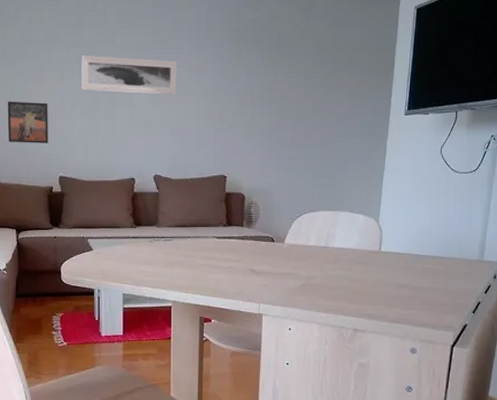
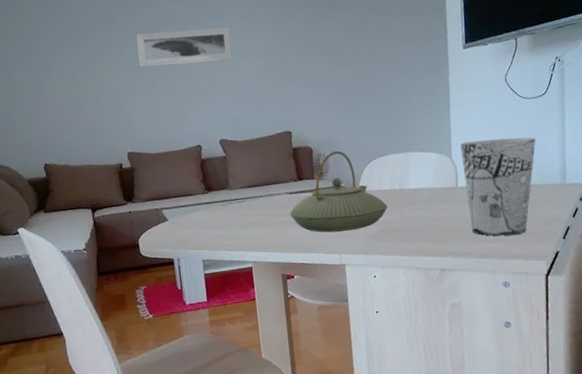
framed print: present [7,101,48,143] -> none [70,83,114,126]
teapot: none [215,201,311,281] -> present [290,151,388,233]
cup: none [388,208,462,304] -> present [460,137,536,236]

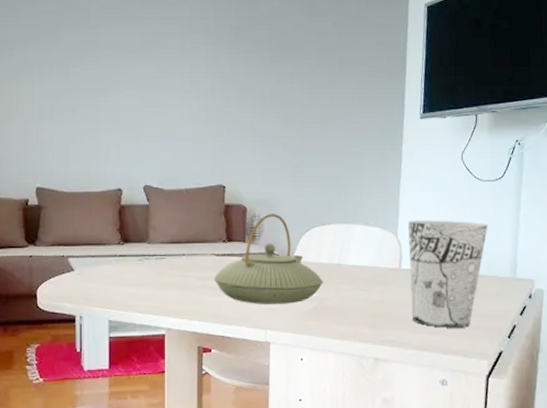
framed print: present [136,27,232,67] -> none [62,54,169,98]

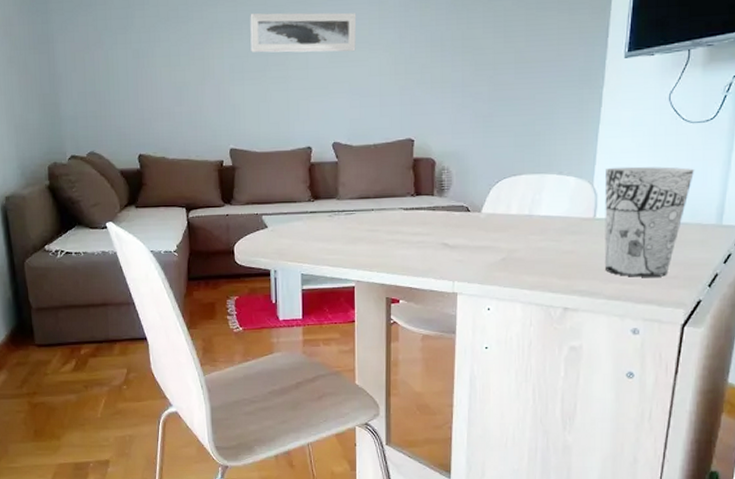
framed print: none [62,54,169,98] -> present [250,12,357,53]
teapot: present [214,214,323,304] -> none [403,166,513,257]

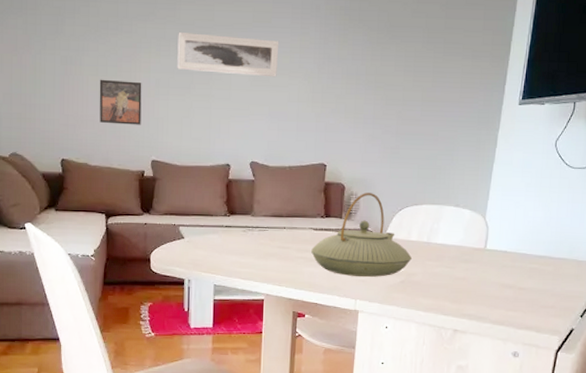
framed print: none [172,69,217,115] -> present [99,79,142,125]
teapot: none [403,166,513,257] -> present [311,193,412,277]
cup: present [604,166,695,277] -> none [491,203,575,306]

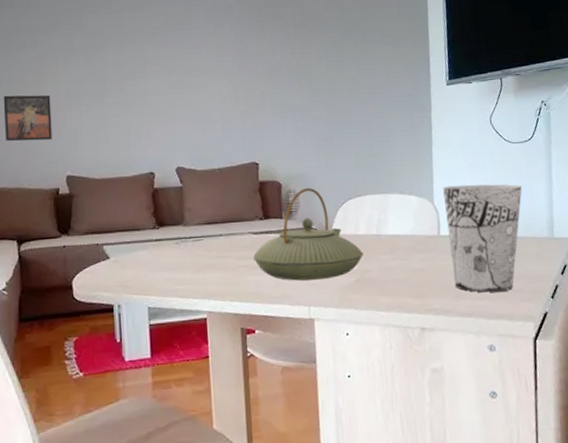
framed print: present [177,31,279,77] -> none [86,41,195,79]
cup: none [491,203,575,306] -> present [443,184,523,293]

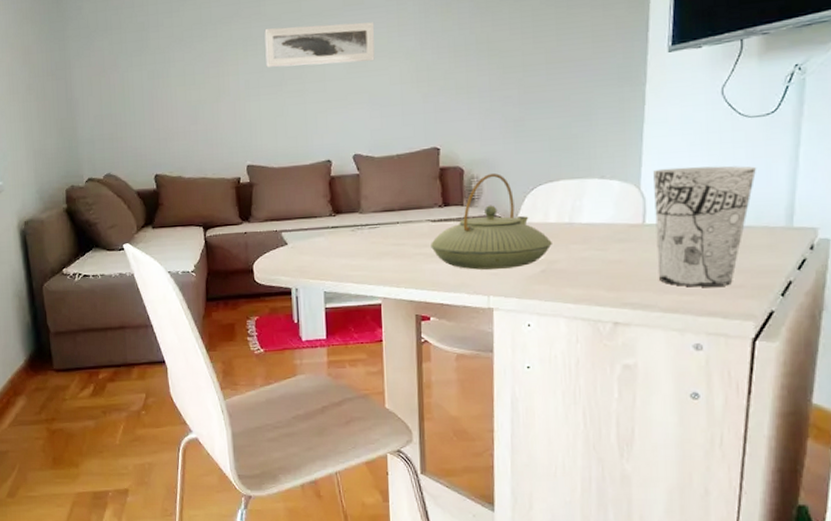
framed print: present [3,94,52,142] -> none [187,86,233,133]
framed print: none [86,41,195,79] -> present [264,22,375,67]

